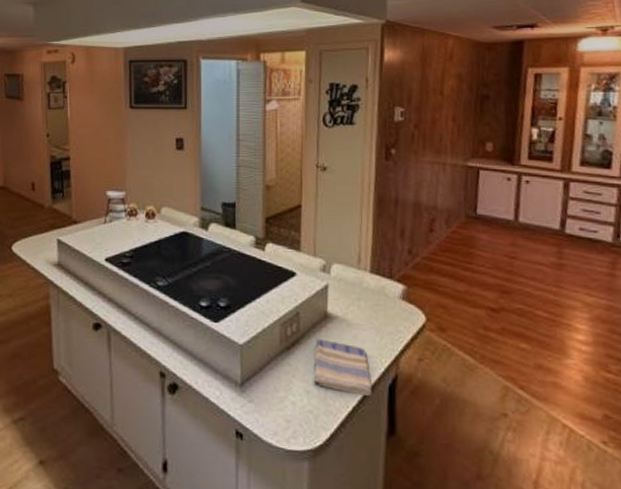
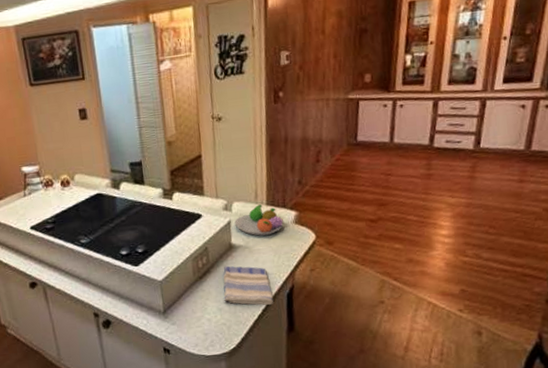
fruit bowl: none [332,271,390,309] -> present [234,204,284,236]

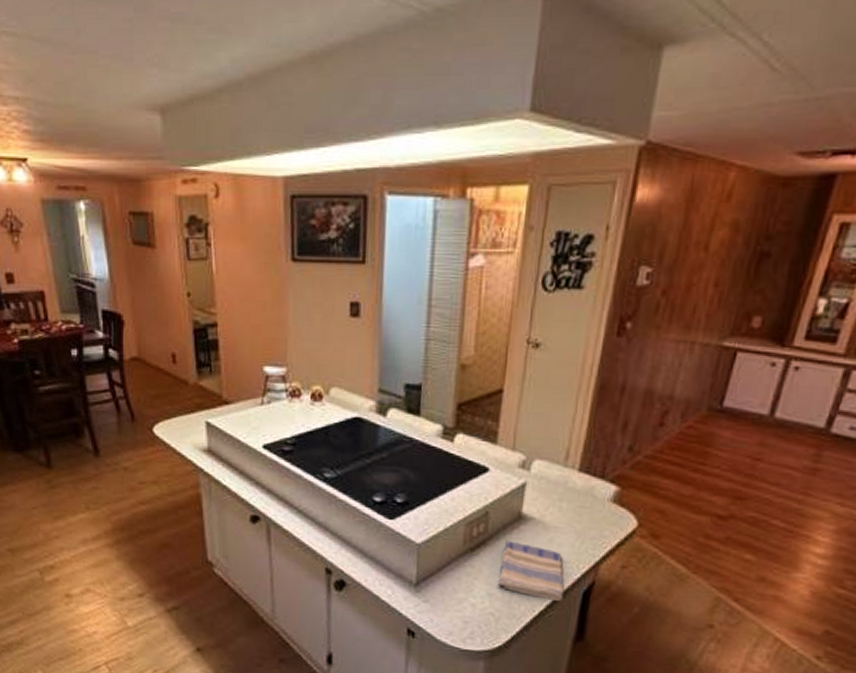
fruit bowl: present [234,204,284,236] -> none [531,468,599,511]

